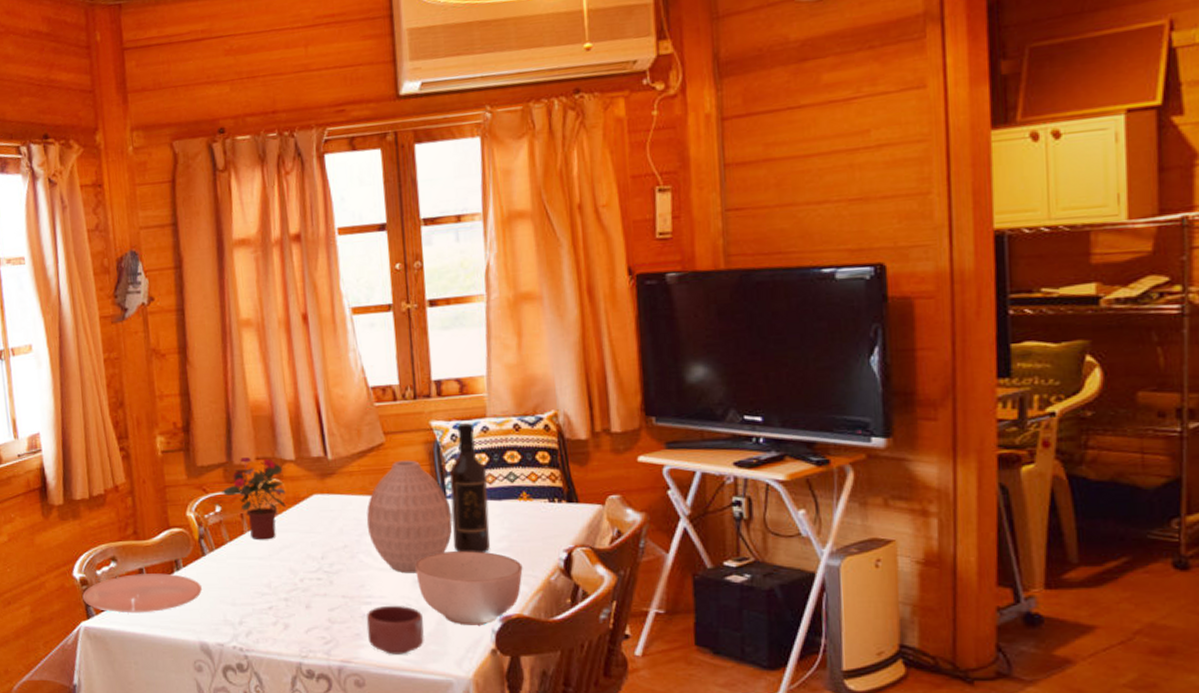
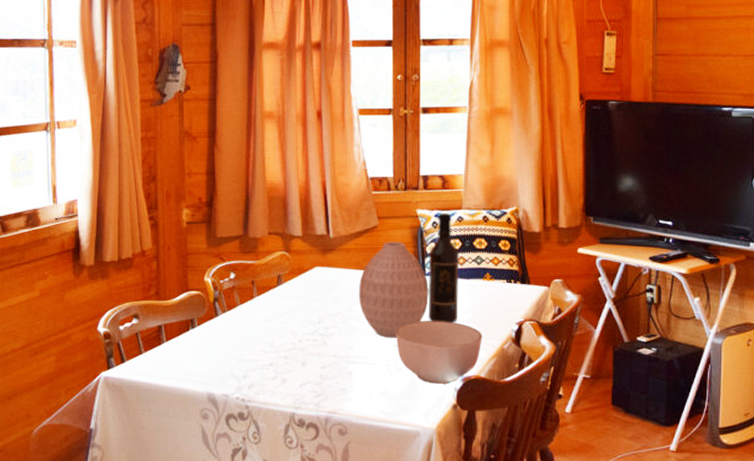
plate: present [82,573,202,614] -> none [105,330,213,366]
potted flower: present [222,457,286,539] -> none [237,232,292,304]
mug: present [366,605,424,655] -> none [352,365,400,407]

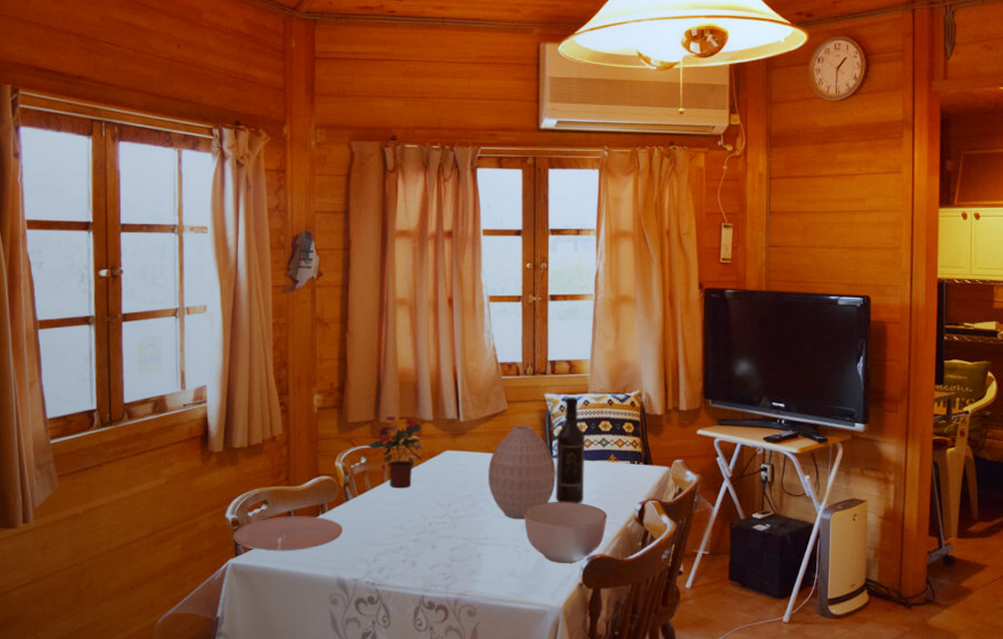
plate: none [105,330,213,366] -> present [233,516,343,552]
potted flower: none [237,232,292,304] -> present [368,417,423,488]

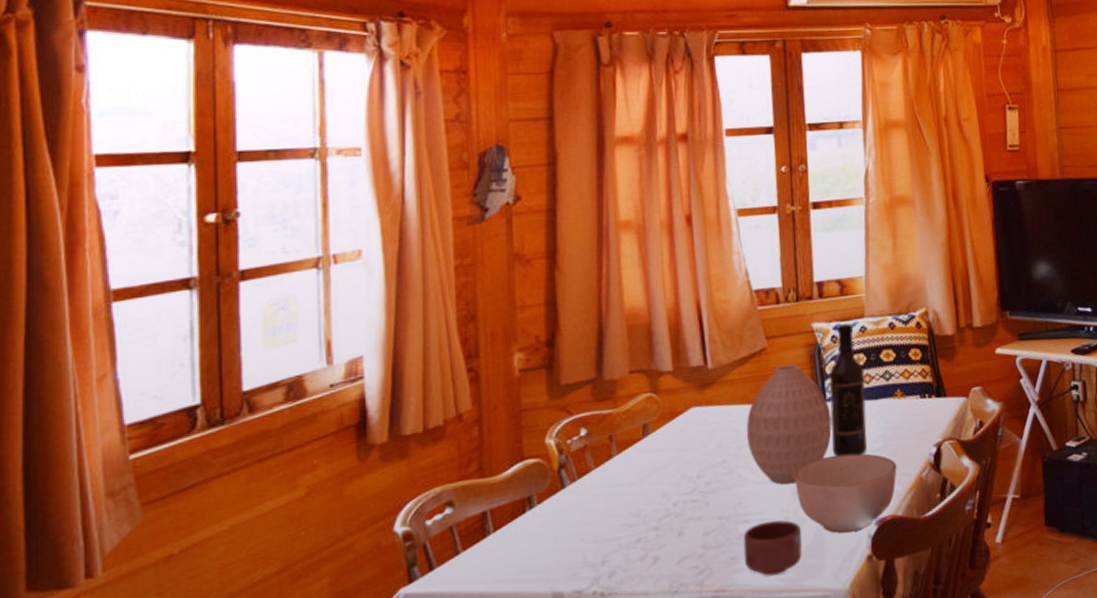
plate: present [233,516,343,552] -> none [405,514,559,571]
potted flower: present [368,417,423,488] -> none [588,371,662,463]
mug: none [481,546,528,588] -> present [743,520,802,576]

